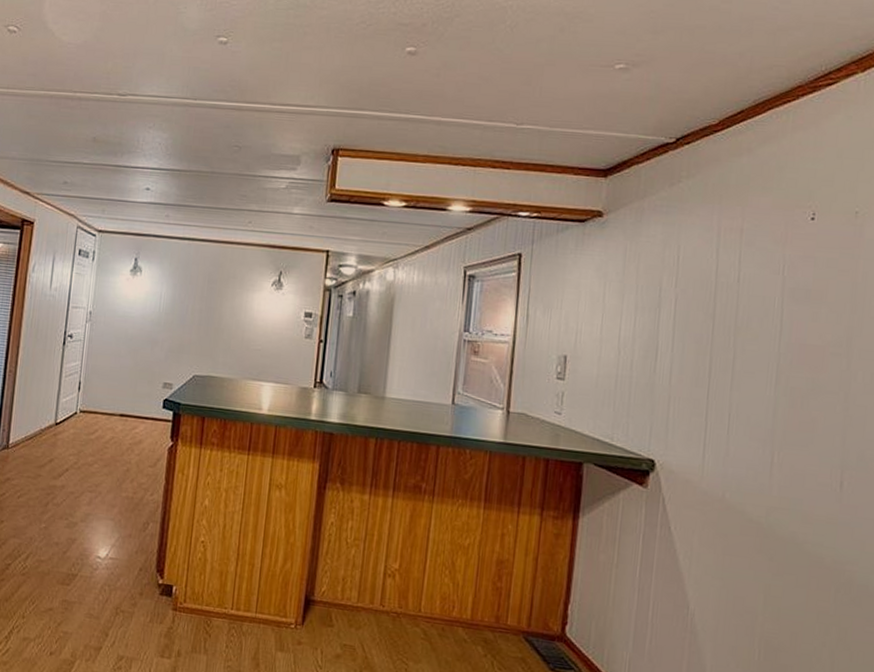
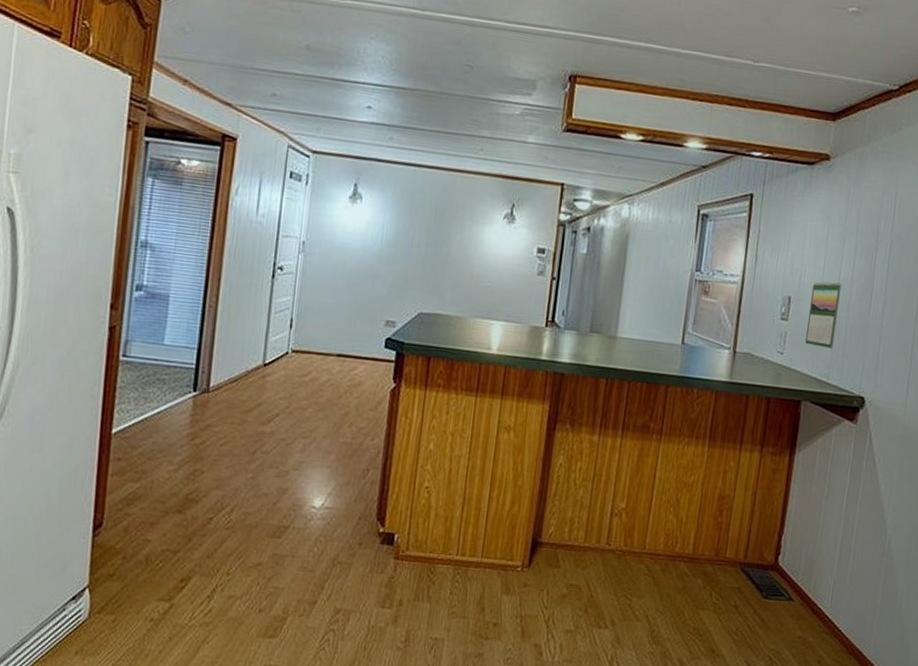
calendar: none [585,339,622,409] -> present [805,281,842,349]

